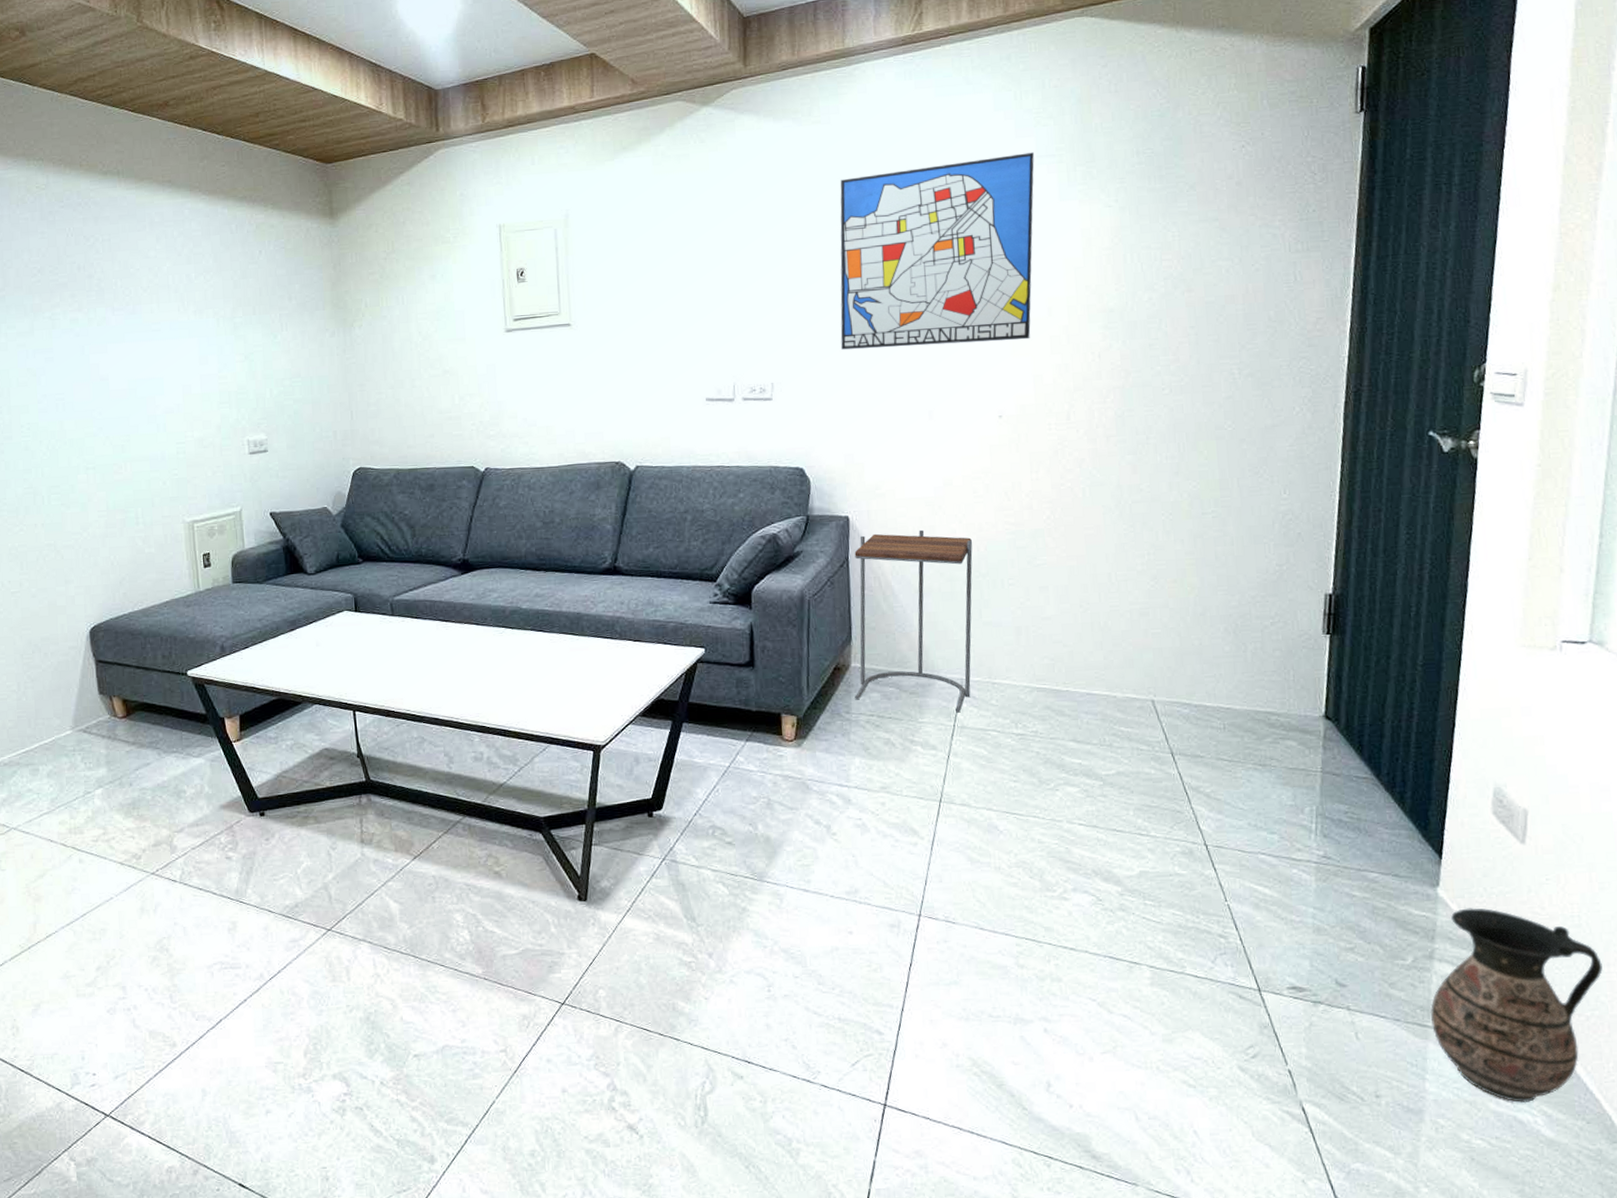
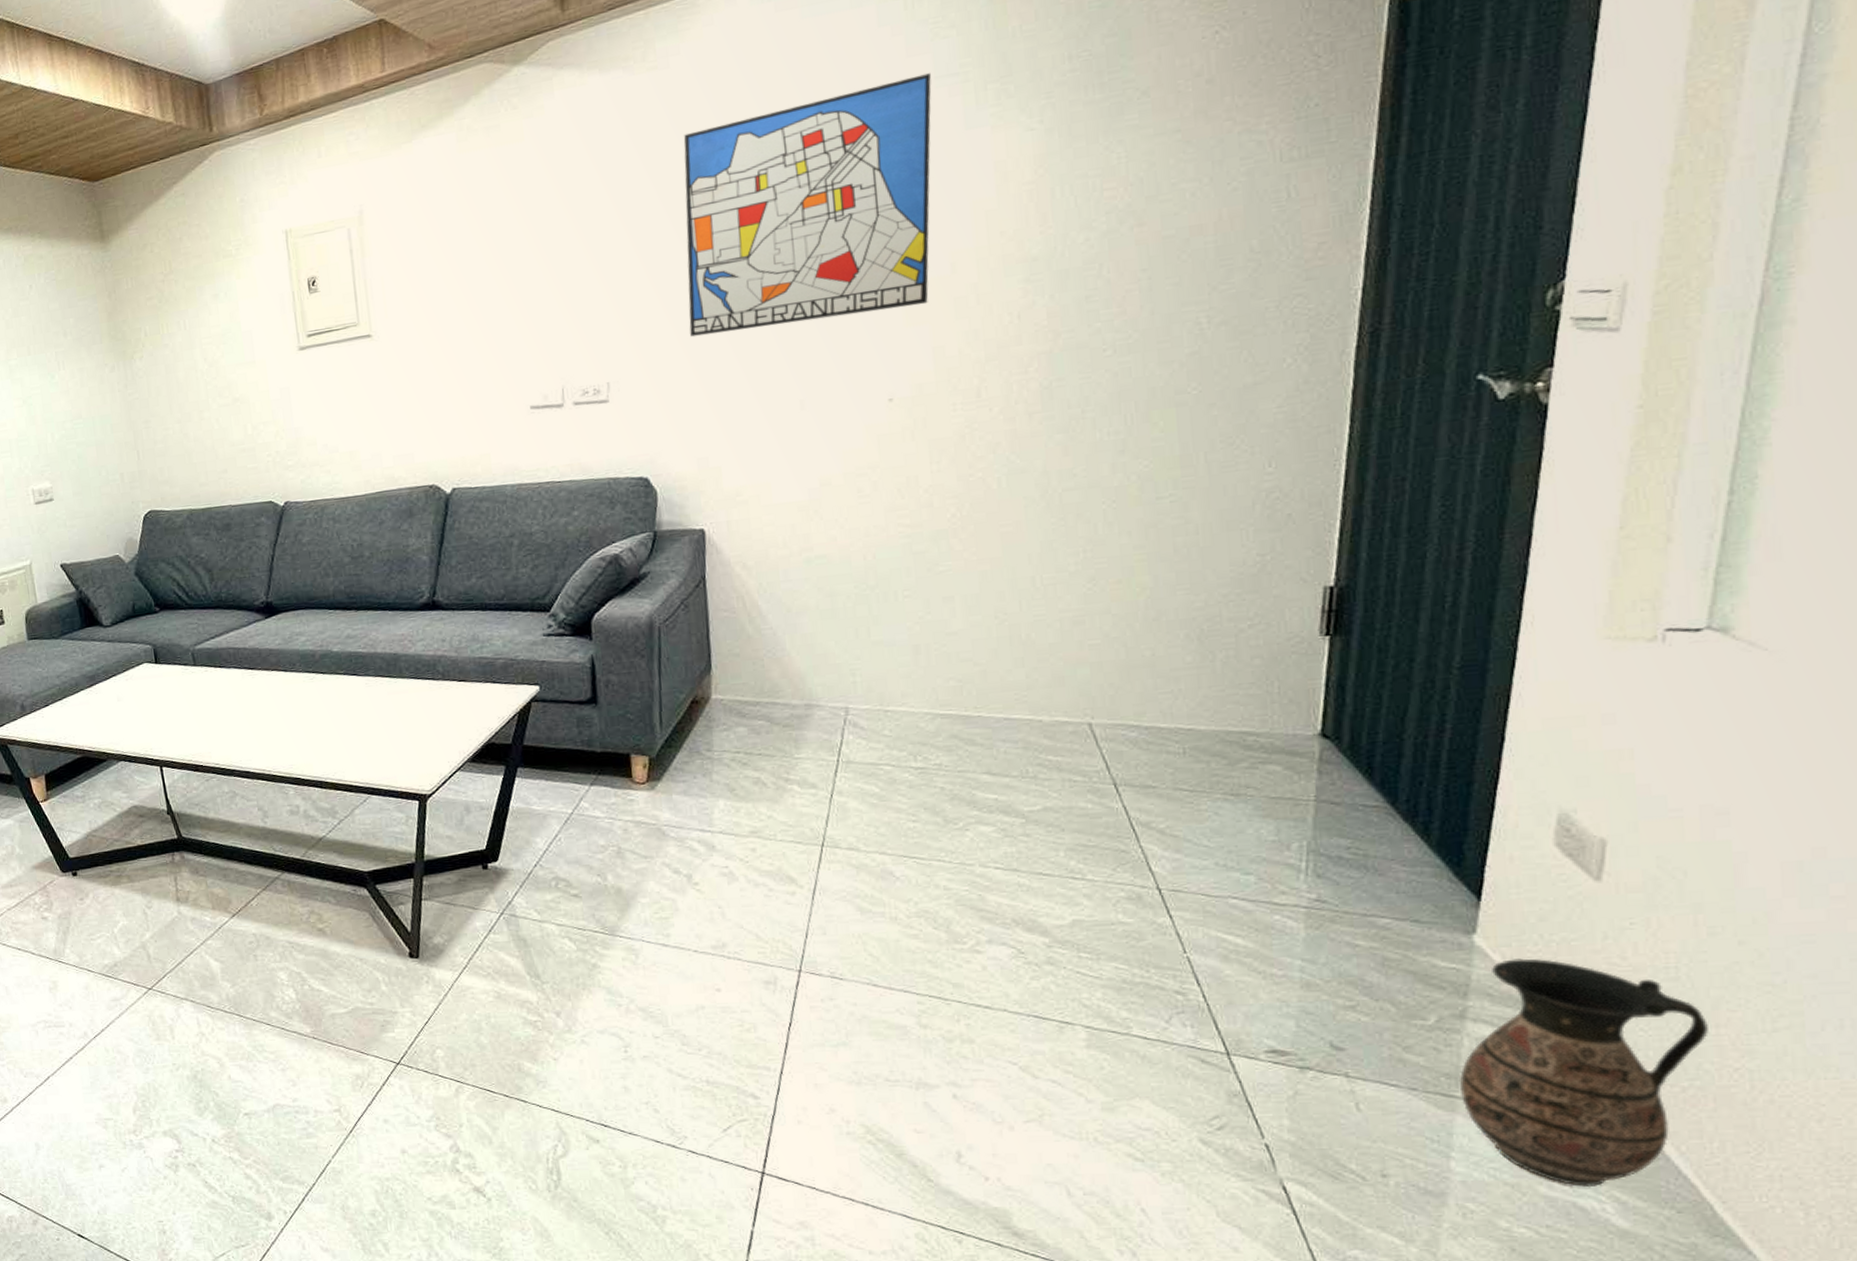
side table: present [854,529,973,713] -> none [712,539,858,746]

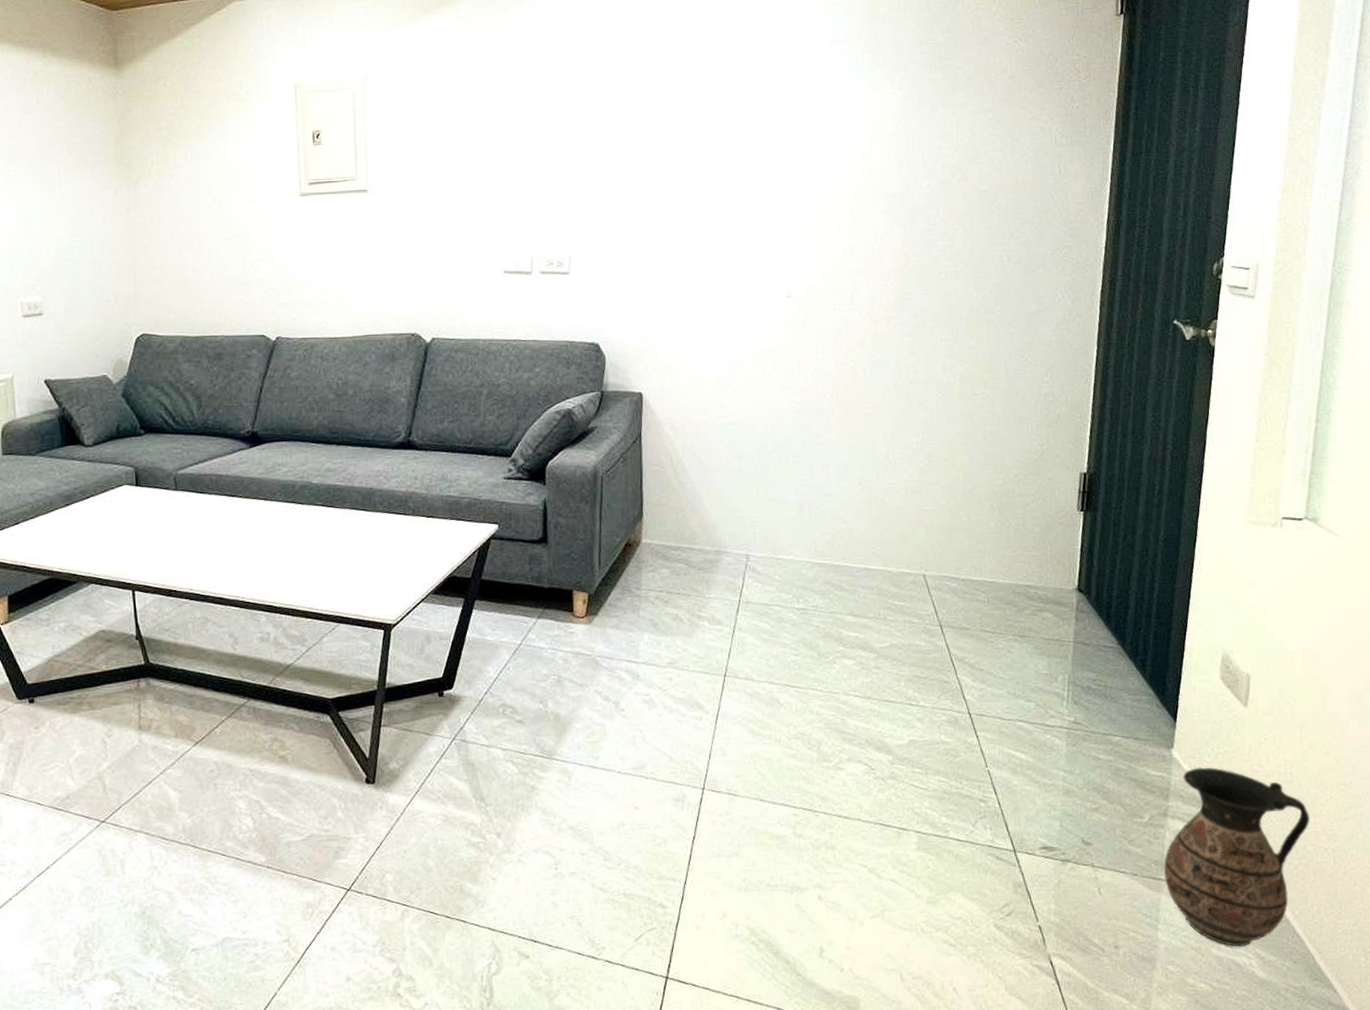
wall art: present [683,73,932,337] -> none [637,37,825,226]

